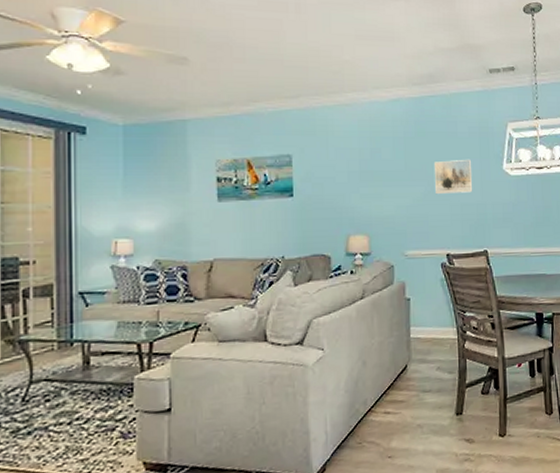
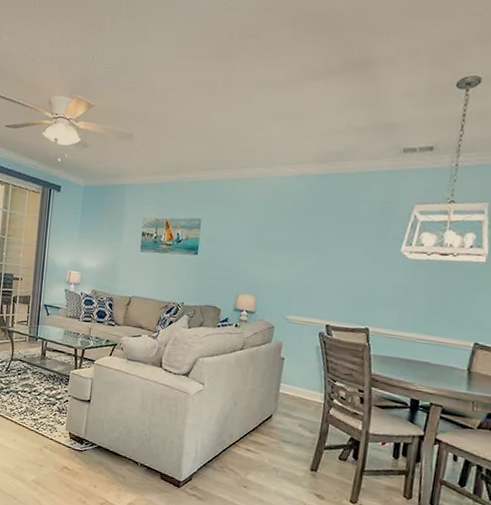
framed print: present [435,159,473,195] -> none [325,237,368,271]

